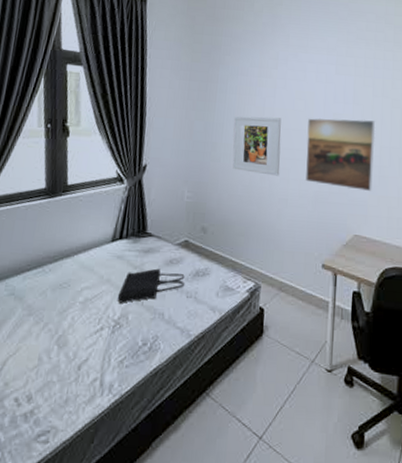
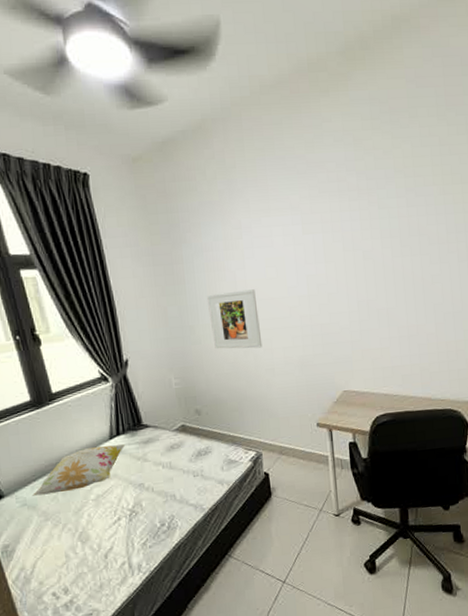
decorative pillow: none [21,246,126,289] -> present [31,444,126,496]
tote bag: present [118,268,185,303] -> none [128,455,189,494]
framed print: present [306,118,376,191] -> none [282,276,355,349]

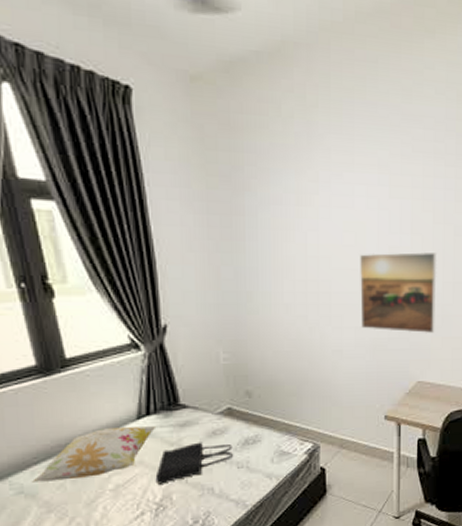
tote bag: none [128,455,189,494] -> present [157,442,233,485]
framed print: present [206,289,263,349] -> none [269,255,331,325]
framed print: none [282,276,355,349] -> present [360,252,437,333]

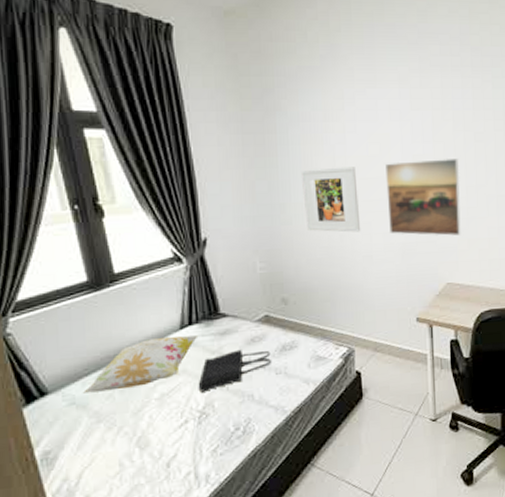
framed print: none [269,255,331,325] -> present [300,167,361,233]

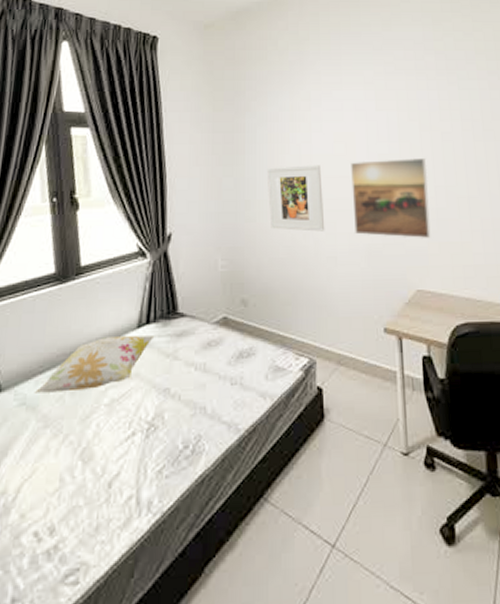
tote bag: present [199,349,271,392] -> none [150,354,227,400]

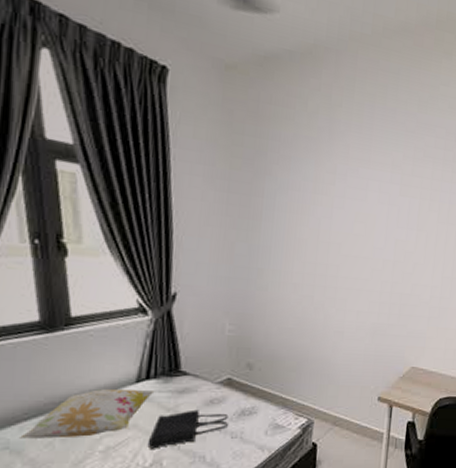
tote bag: none [150,354,227,400] -> present [149,409,229,449]
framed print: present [266,165,325,232] -> none [282,238,339,307]
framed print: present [351,158,431,238] -> none [363,243,439,323]

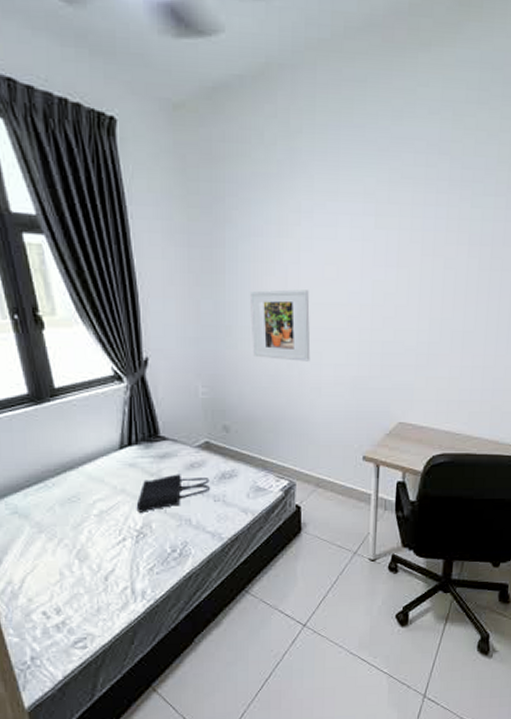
decorative pillow: present [18,389,155,439] -> none [24,457,138,504]
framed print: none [282,238,339,307] -> present [249,289,311,362]

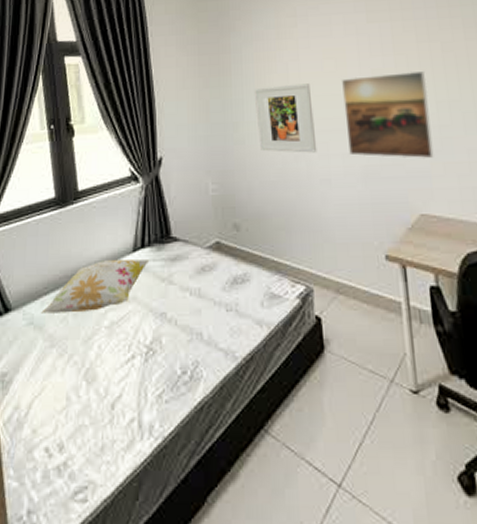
decorative pillow: none [24,457,138,504] -> present [40,260,150,314]
tote bag: present [137,474,210,513] -> none [148,278,221,324]
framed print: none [341,286,424,372] -> present [342,72,434,159]

